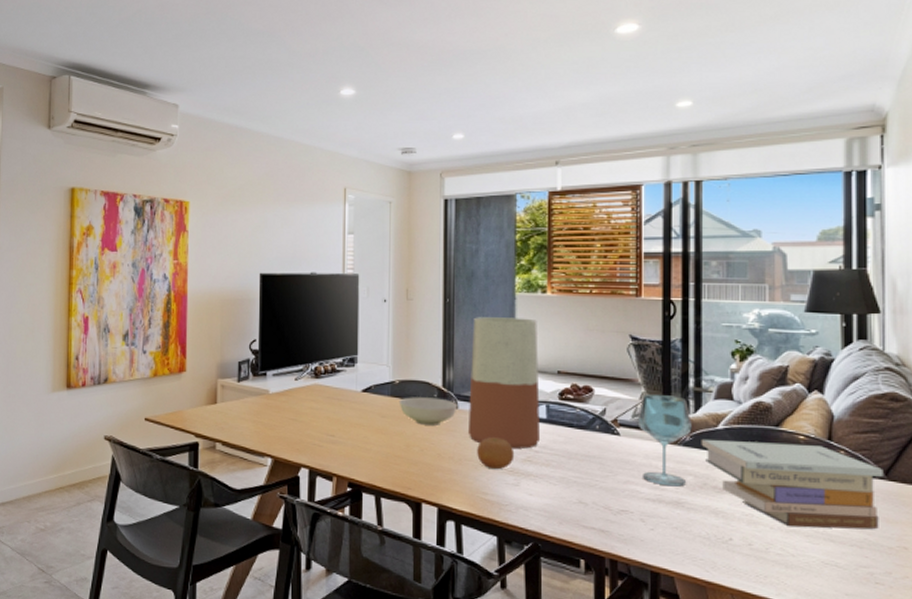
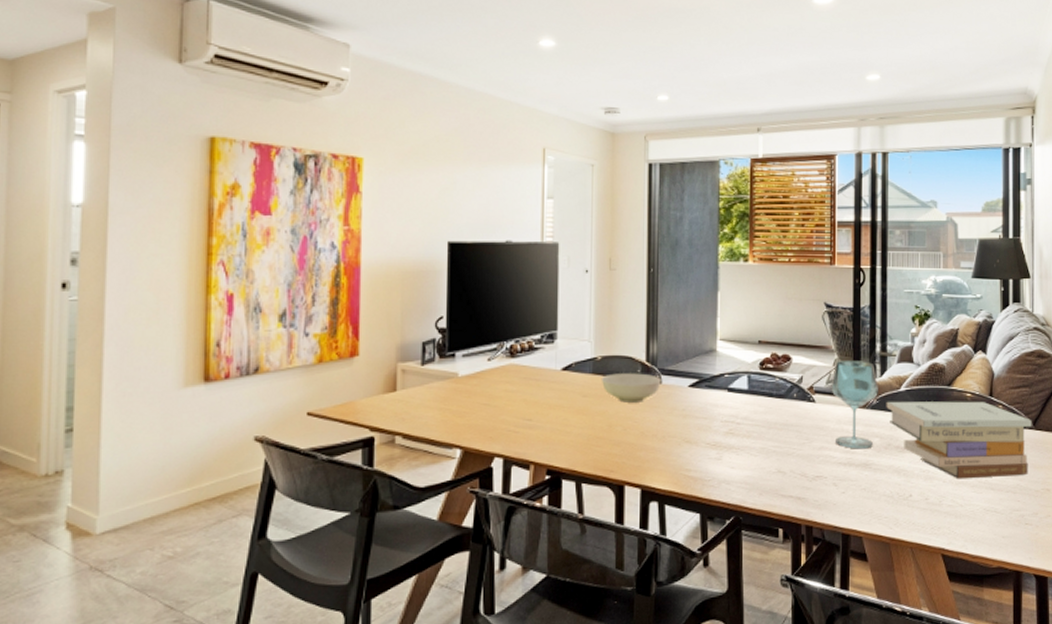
vase: present [467,317,540,449] -> none [671,287,742,421]
fruit: present [477,437,515,470] -> none [681,411,717,445]

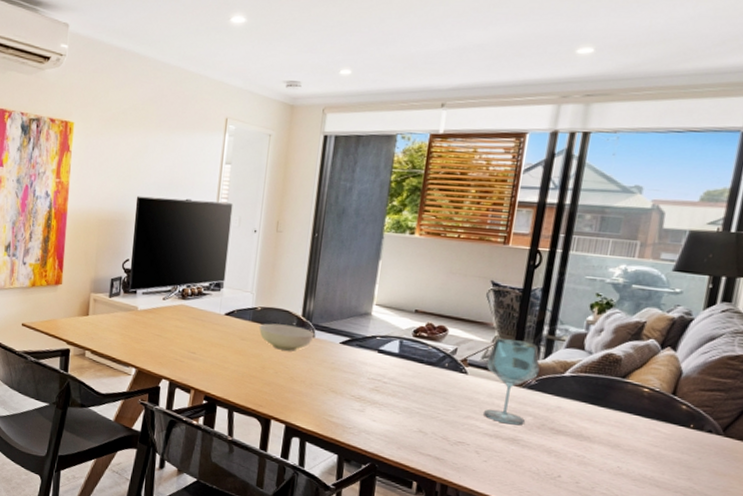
books: present [886,401,1032,478] -> none [545,383,722,480]

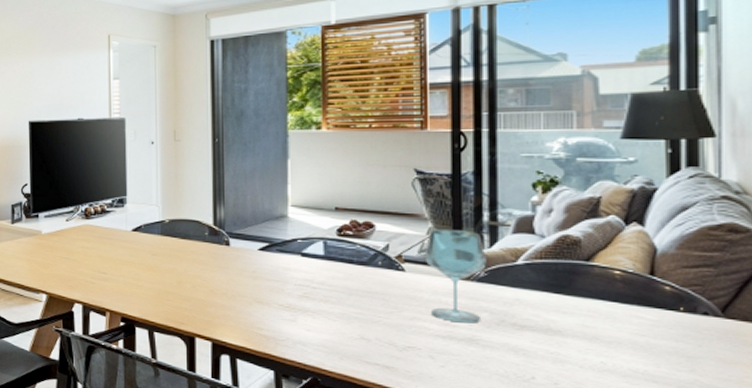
bowl: present [258,323,315,351] -> none [169,235,230,263]

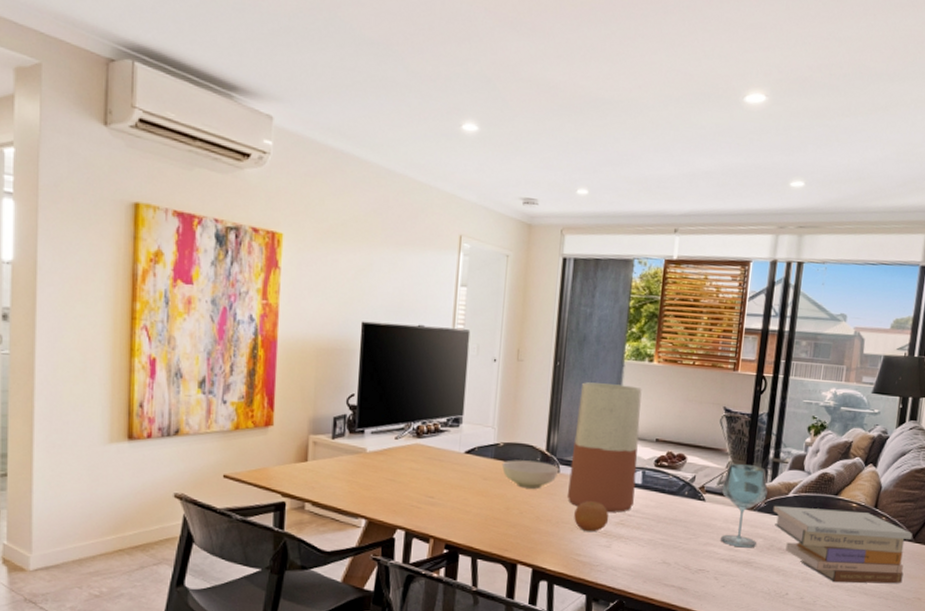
bowl: none [169,235,230,263] -> present [501,460,559,489]
vase: none [240,155,317,285] -> present [567,382,642,512]
fruit: none [251,274,291,306] -> present [574,501,609,532]
books: none [497,274,719,371] -> present [773,505,913,584]

